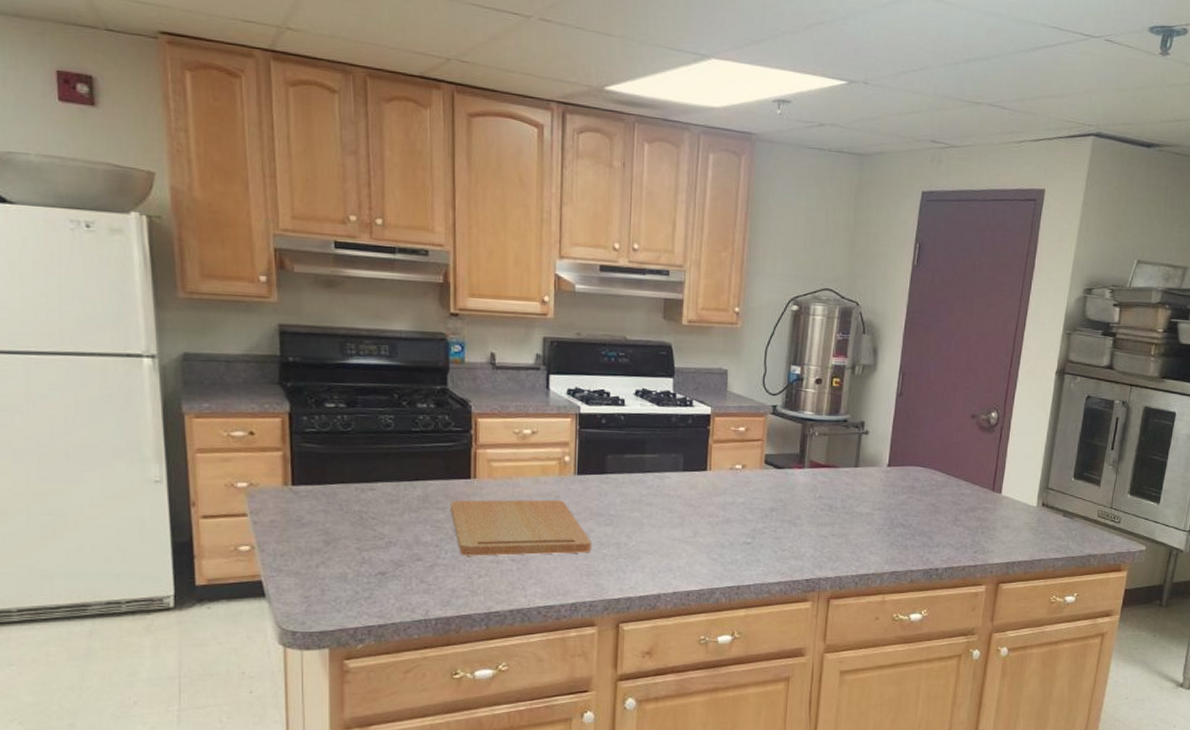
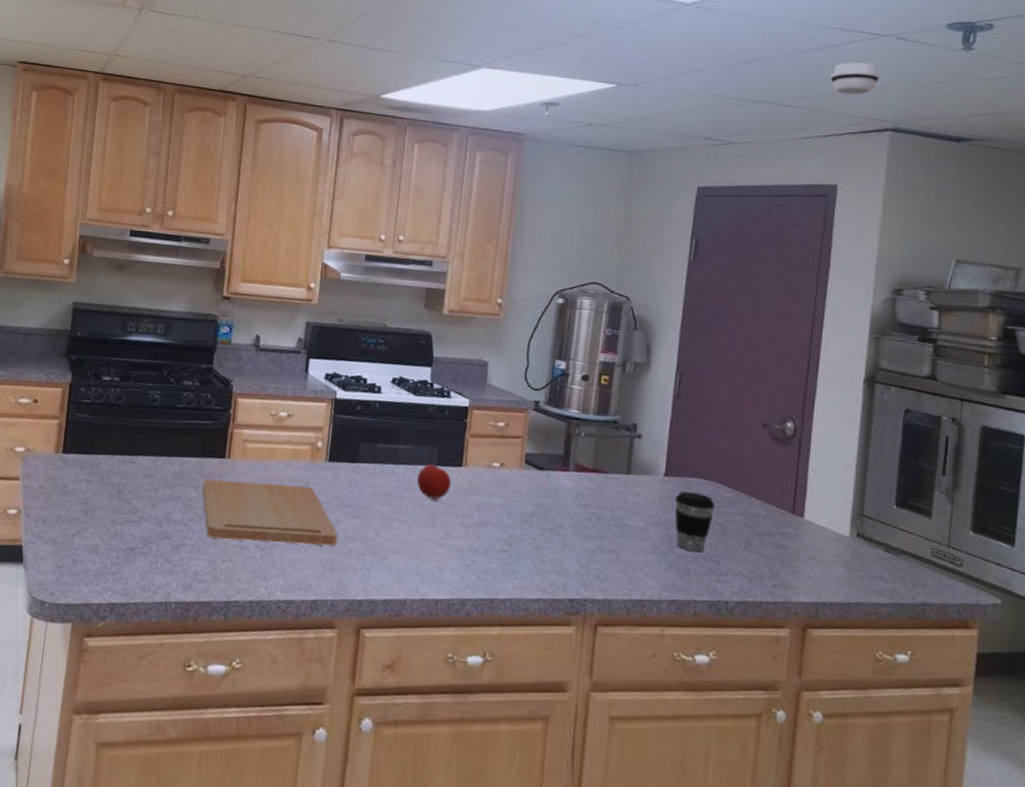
fruit: none [664,467,697,502] -> present [416,461,451,499]
coffee cup: none [896,478,930,530] -> present [675,491,715,553]
smoke detector: none [1044,64,1089,99] -> present [830,62,880,95]

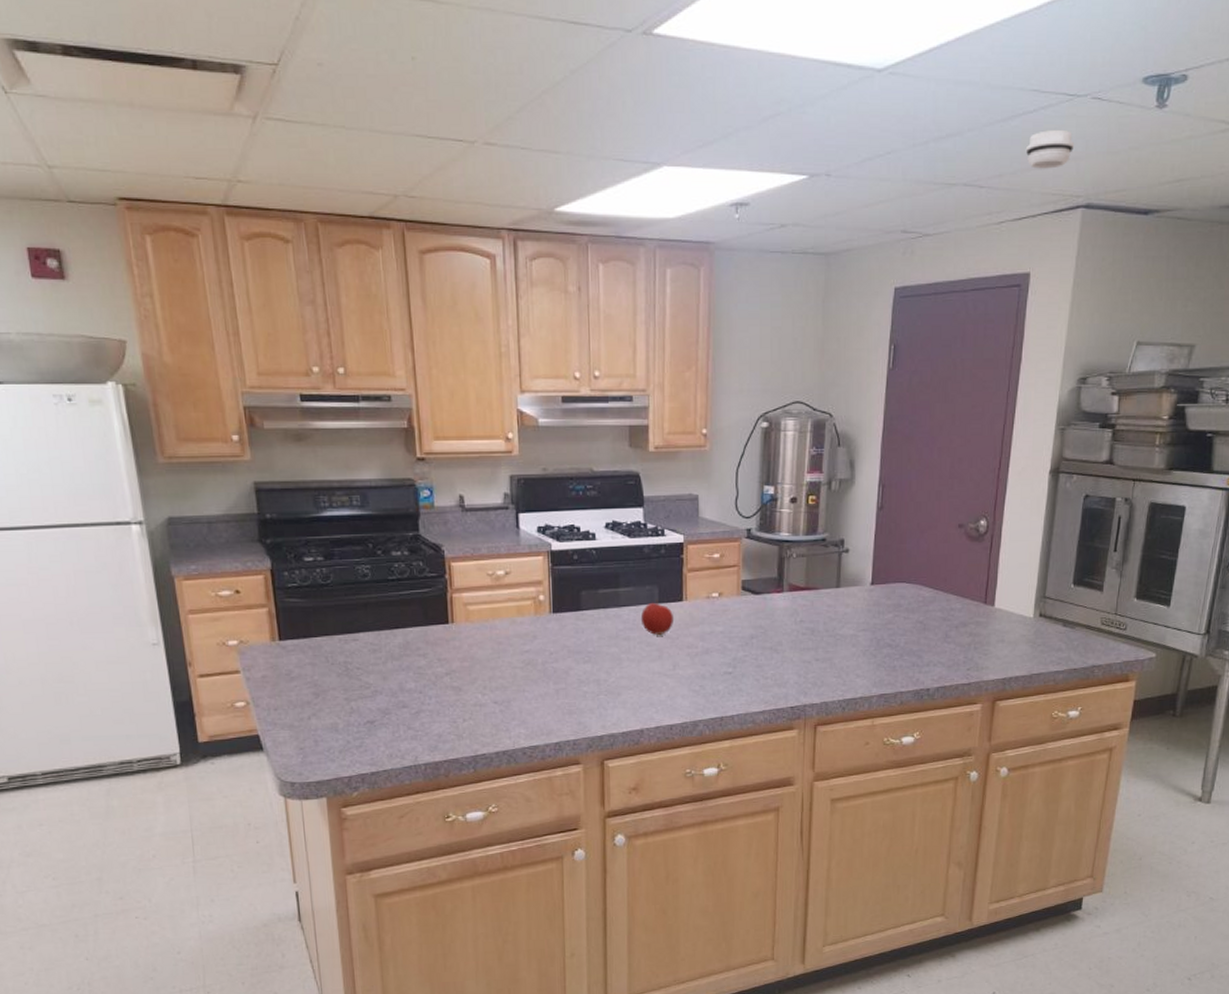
cutting board: present [202,479,338,546] -> none [431,639,572,701]
coffee cup: present [675,491,715,553] -> none [881,596,917,650]

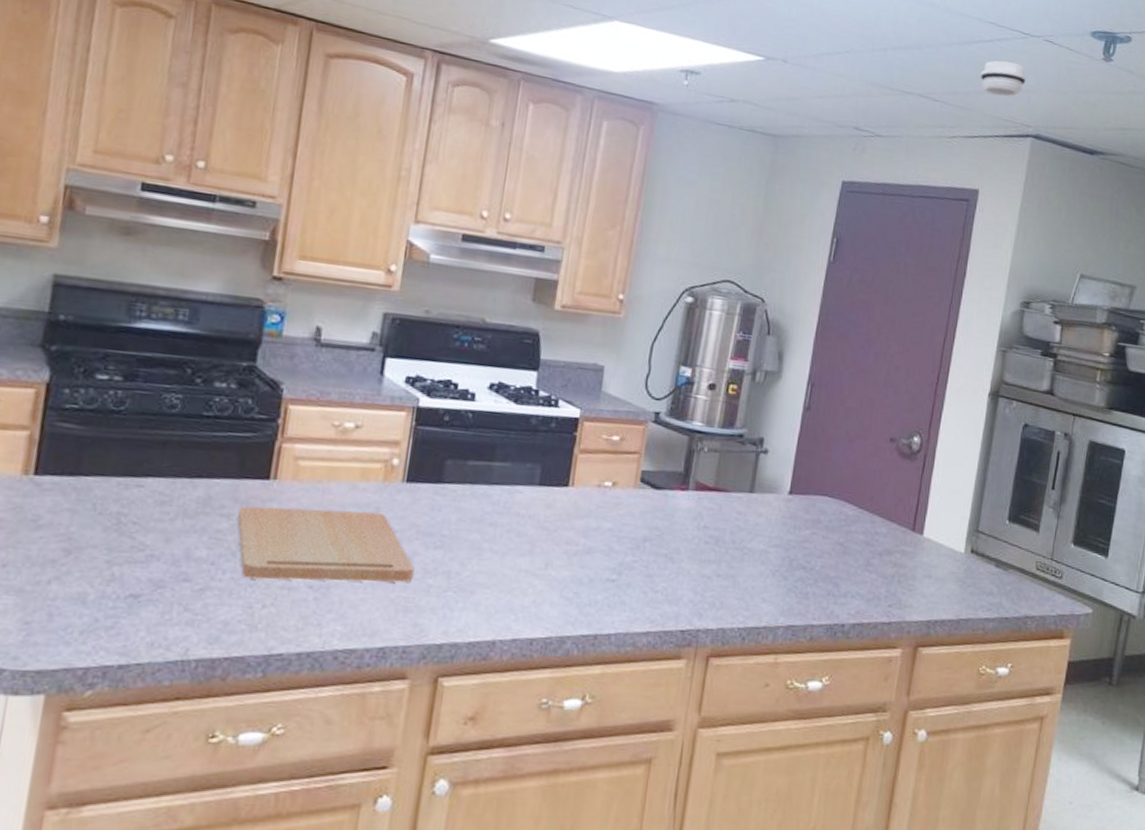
cutting board: none [431,639,572,701] -> present [237,506,415,583]
fruit: present [640,599,673,635] -> none [513,480,555,524]

